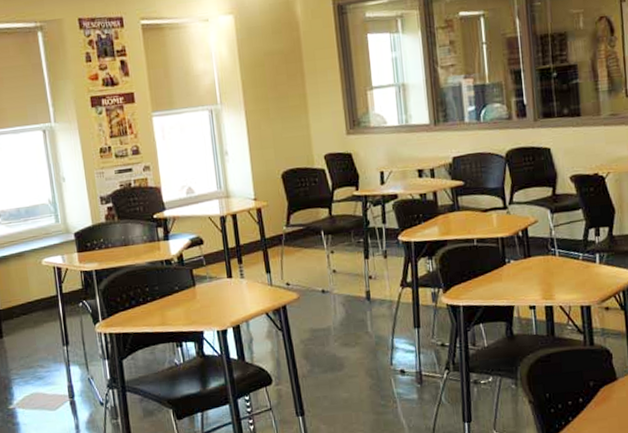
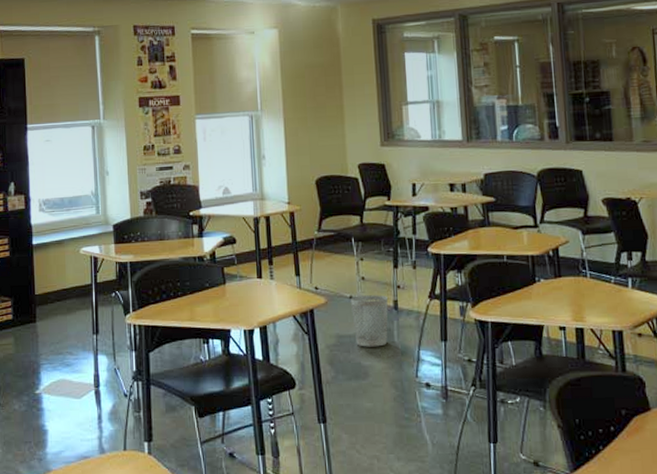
wastebasket: none [322,286,362,339] -> present [350,295,388,347]

